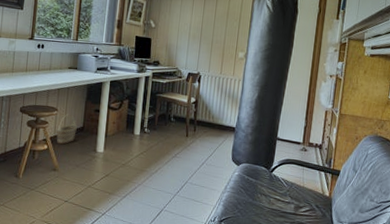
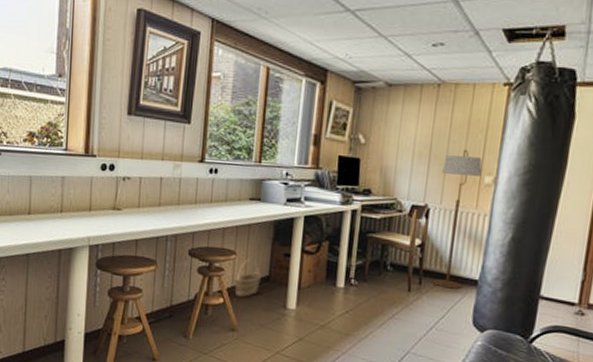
floor lamp: none [204,33,237,135] -> present [433,149,483,290]

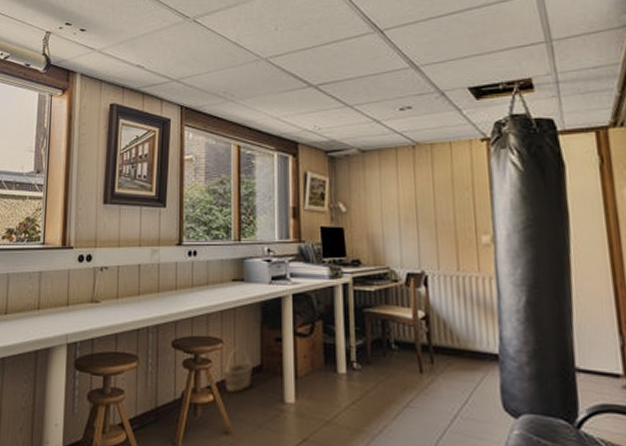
floor lamp: present [433,149,483,290] -> none [433,209,482,367]

